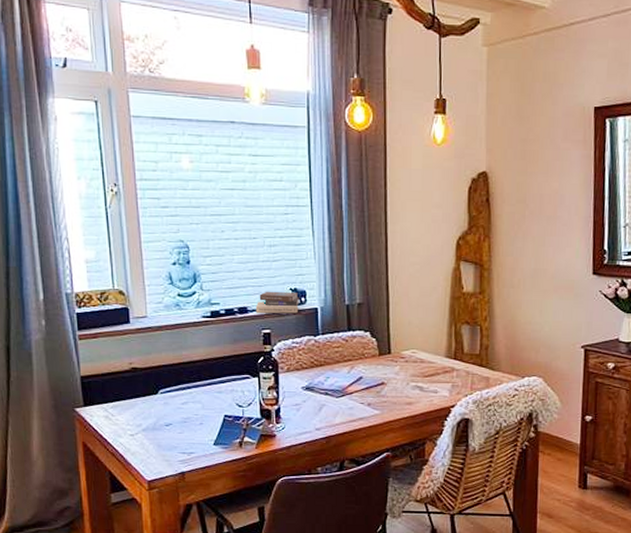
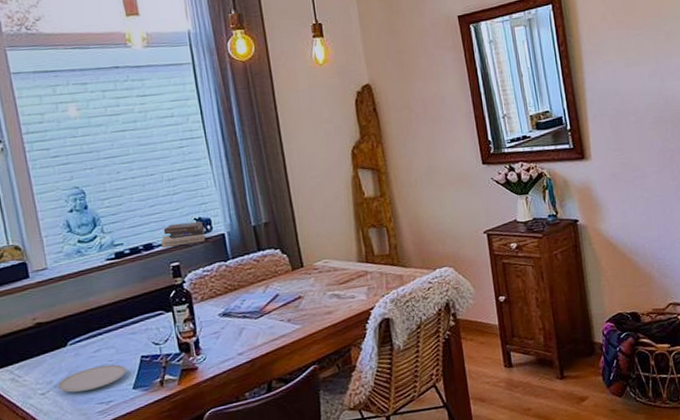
plate: none [145,418,210,439] -> present [57,364,127,393]

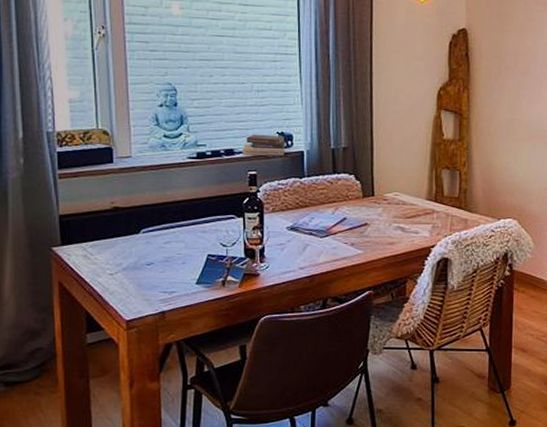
plate: present [57,364,127,393] -> none [125,257,192,278]

